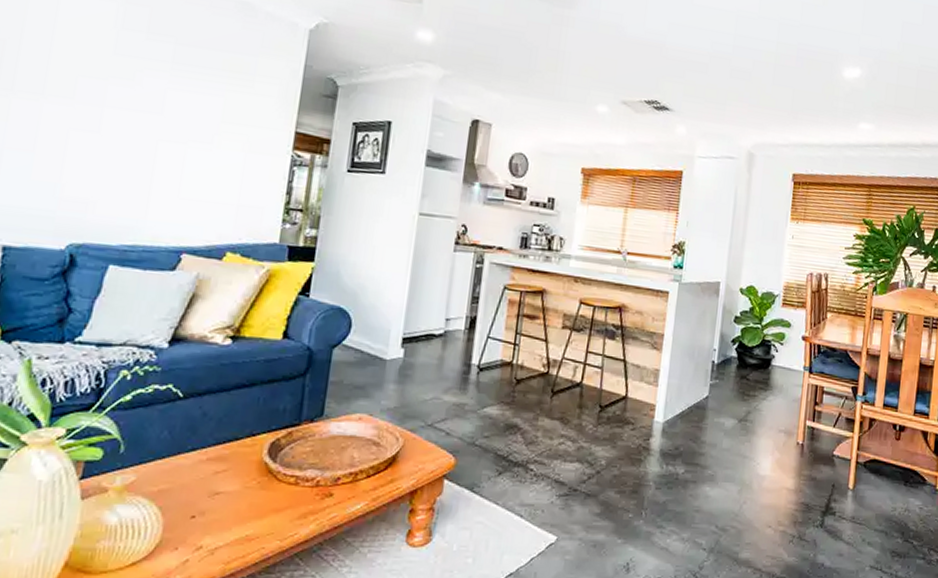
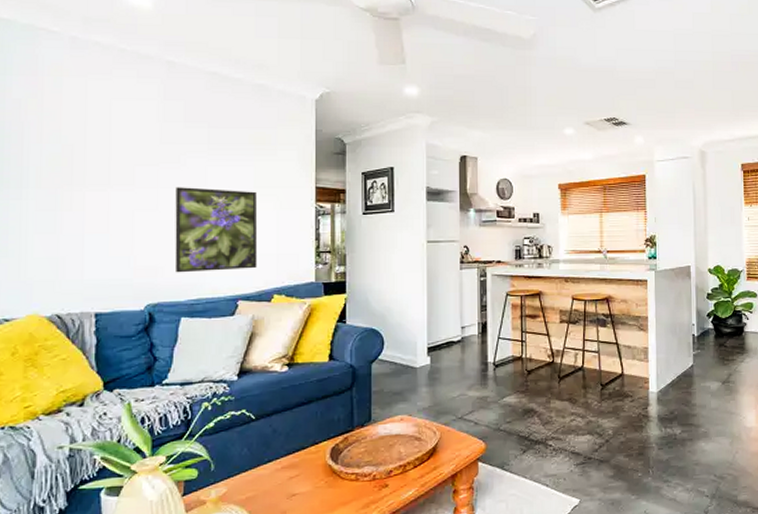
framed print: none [109,109,223,219] -> present [174,187,258,273]

